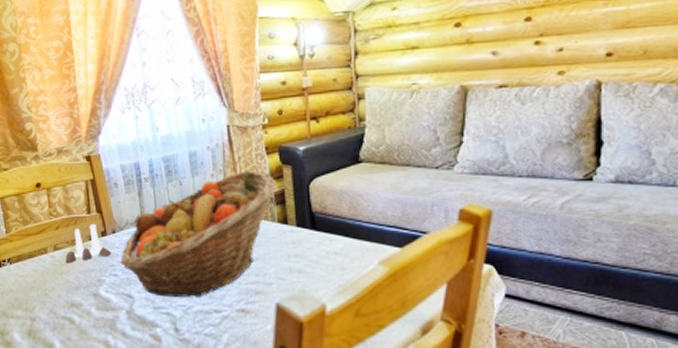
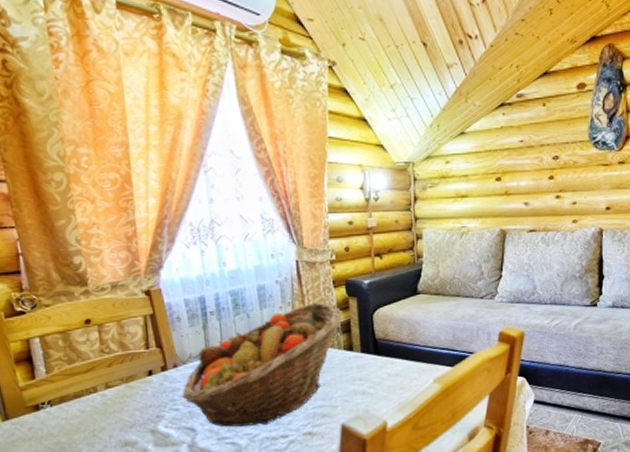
salt and pepper shaker set: present [65,224,111,264] -> none [118,359,172,402]

